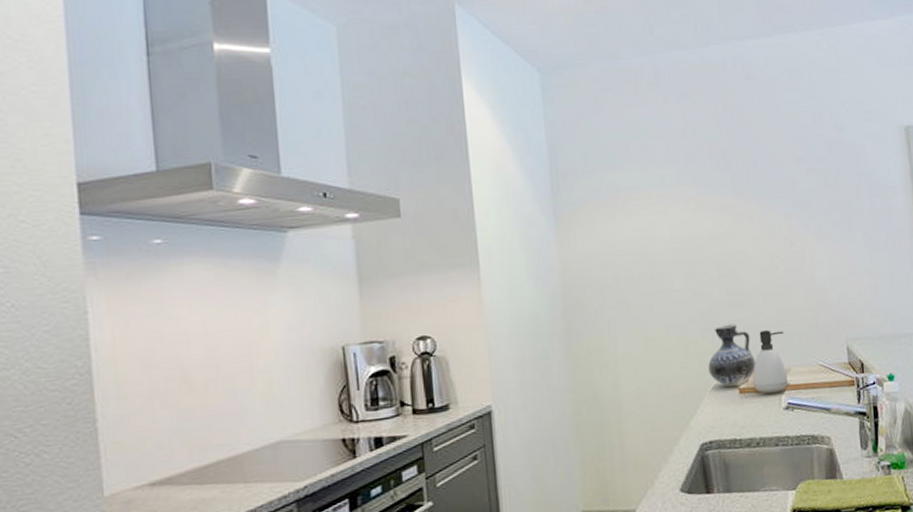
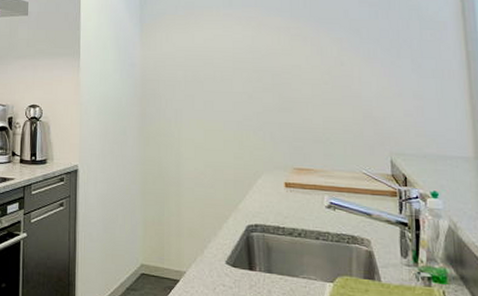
ceramic jug: present [708,323,756,388] -> none [258,126,302,181]
soap dispenser: present [753,329,789,394] -> none [299,135,332,192]

